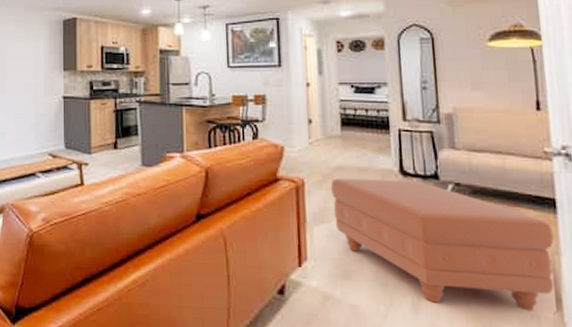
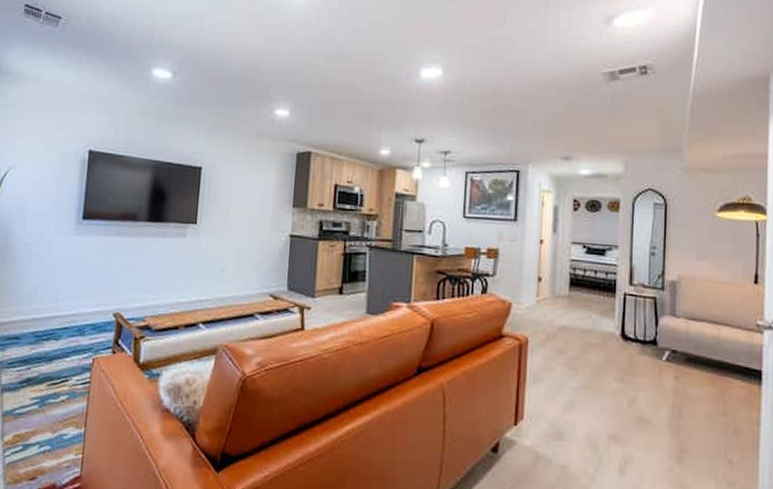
ottoman: present [331,178,554,312] -> none [554,338,756,478]

